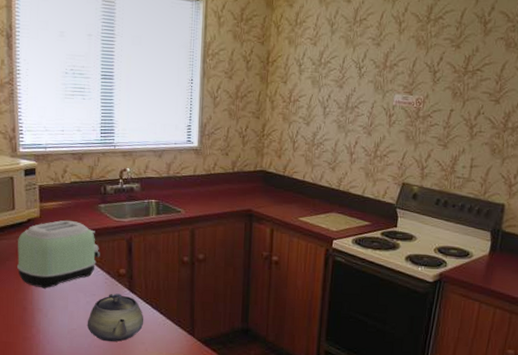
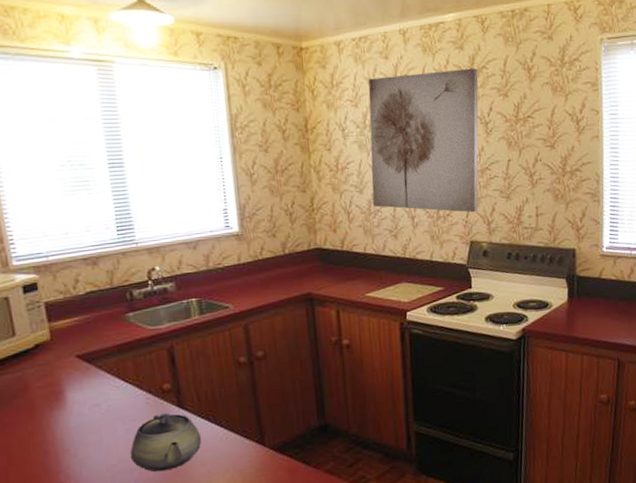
toaster: present [16,220,100,289] -> none [25,337,136,424]
wall art: none [317,17,434,157] -> present [368,68,479,213]

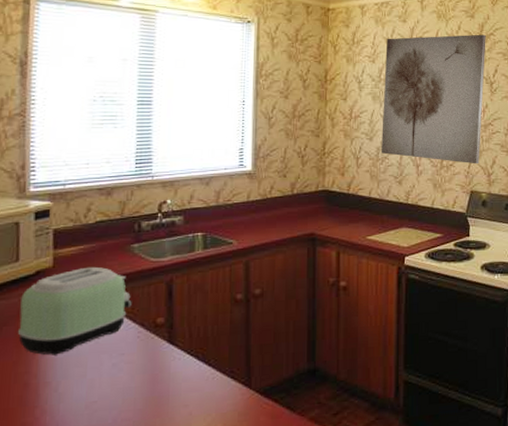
toaster: none [25,337,136,424] -> present [17,266,132,355]
teapot: present [130,413,202,472] -> none [112,348,188,411]

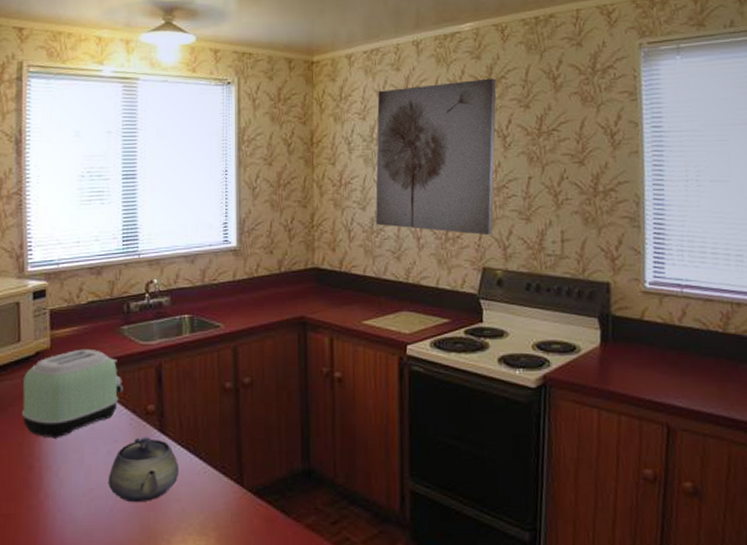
teapot: none [112,348,188,411] -> present [107,437,180,503]

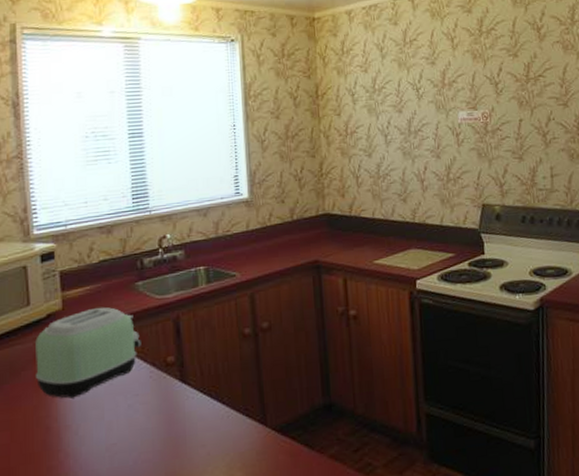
teapot: present [107,437,180,503] -> none [130,388,203,453]
wall art: present [375,78,497,236] -> none [378,30,490,175]

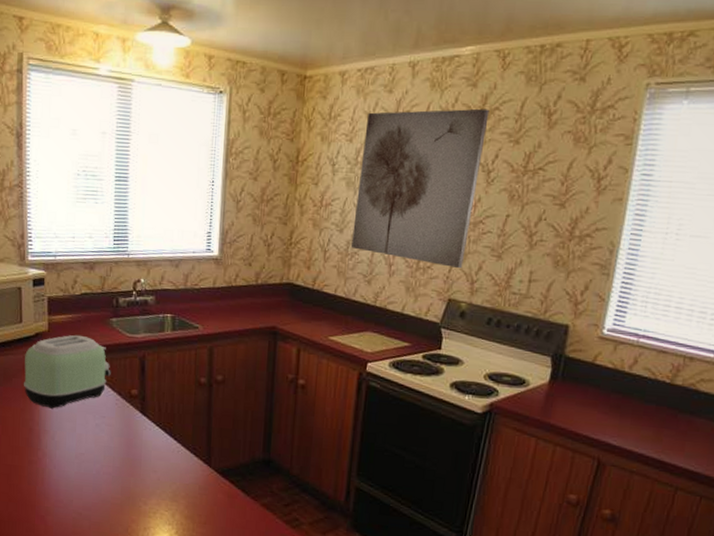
wall art: none [378,30,490,175] -> present [351,108,489,269]

